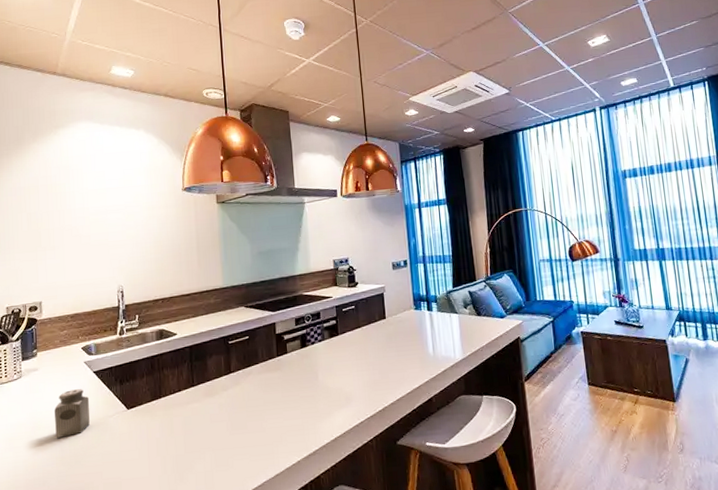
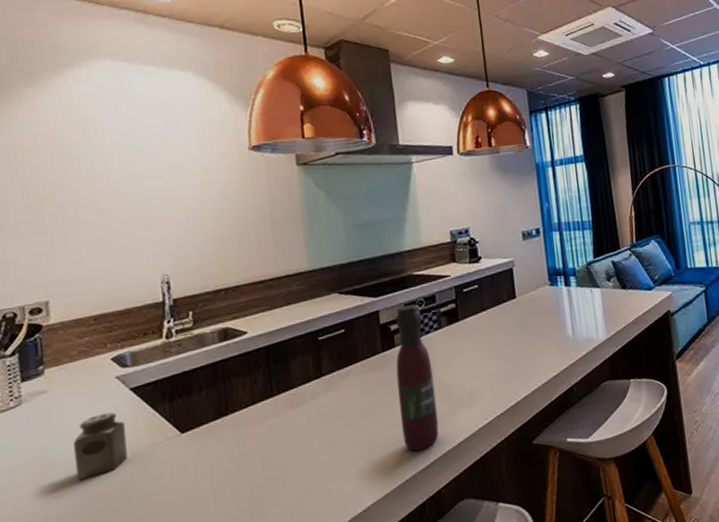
wine bottle: none [287,319,320,441] -> present [396,304,439,451]

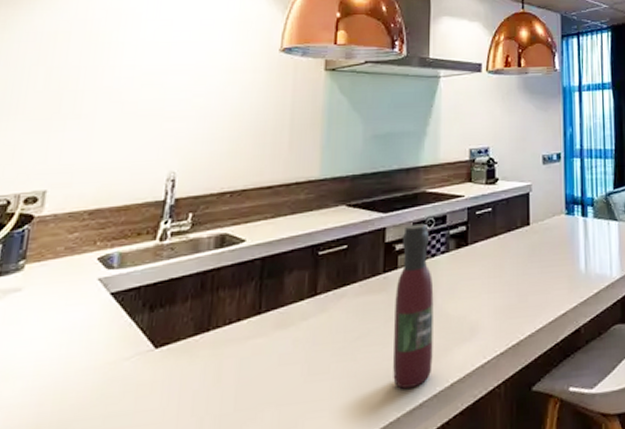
salt shaker: present [74,411,127,480] -> none [32,317,98,394]

